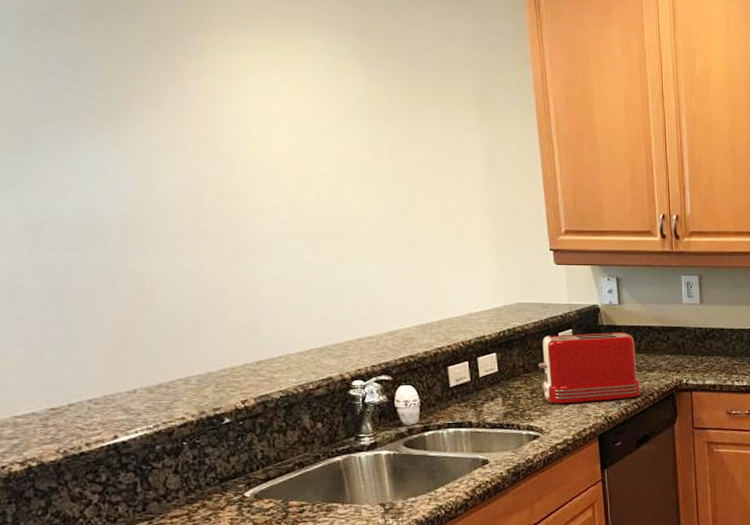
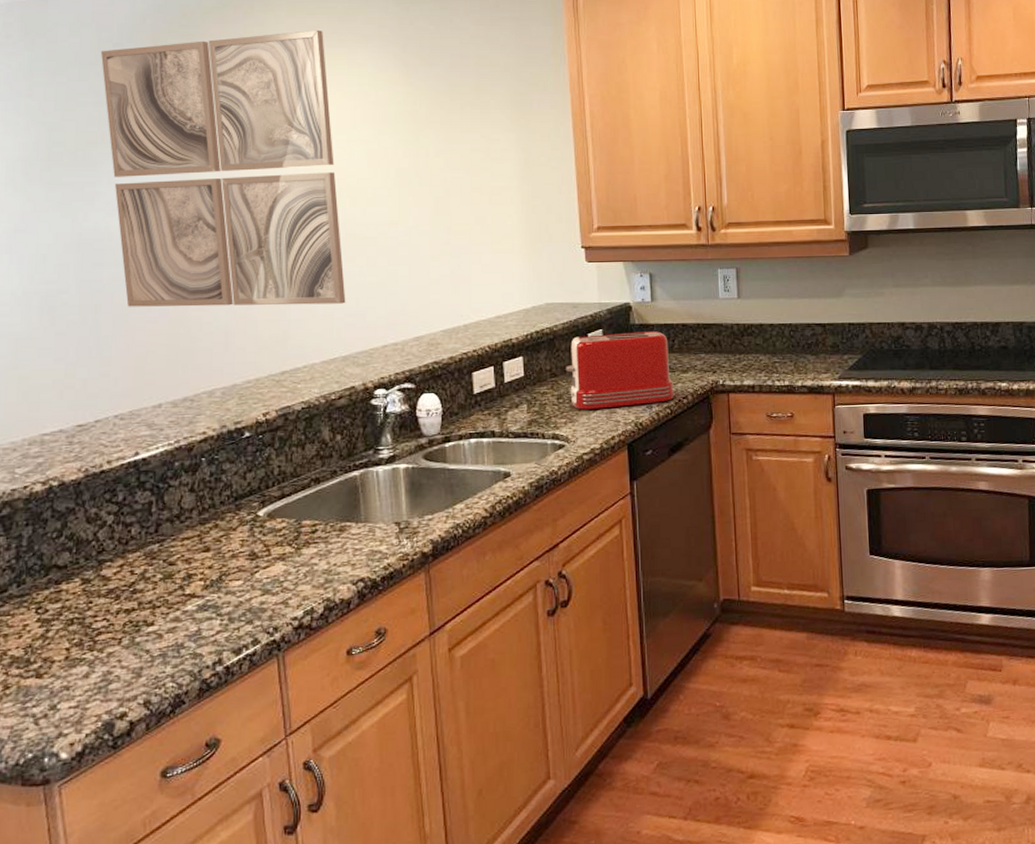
wall art: none [28,11,318,297] -> present [101,29,346,307]

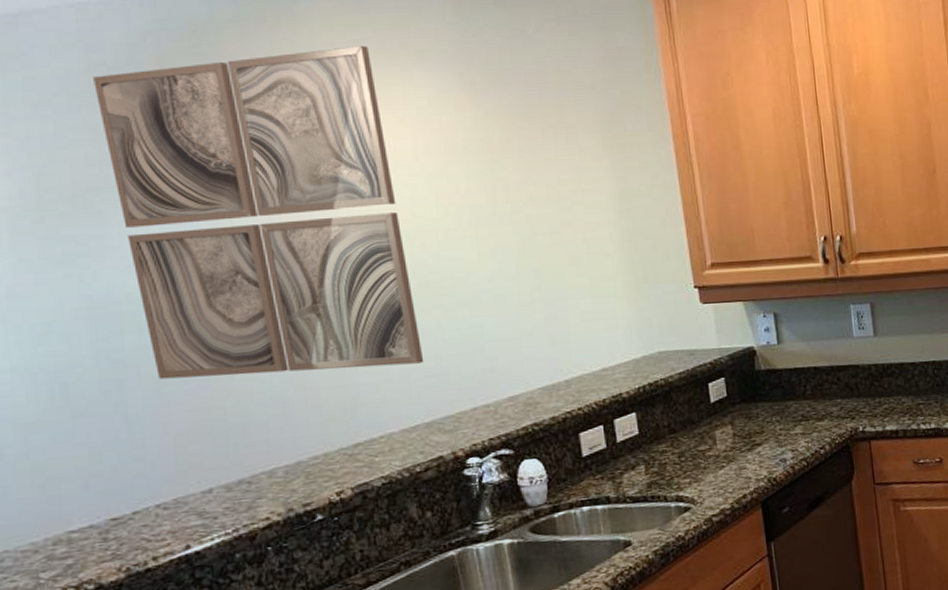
toaster: present [566,331,674,410] -> none [686,377,810,468]

